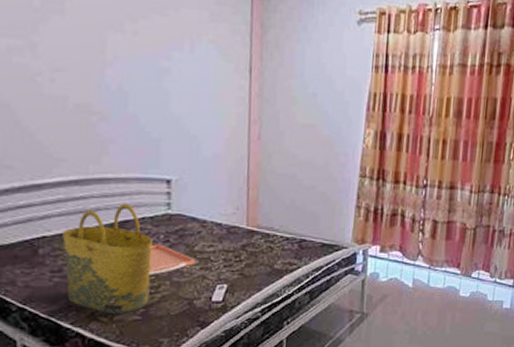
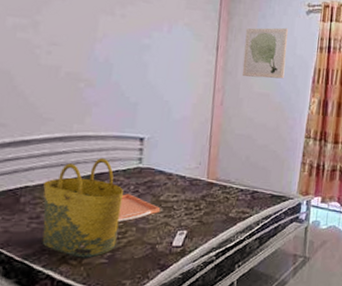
wall art: none [281,42,336,107] -> present [242,27,288,79]

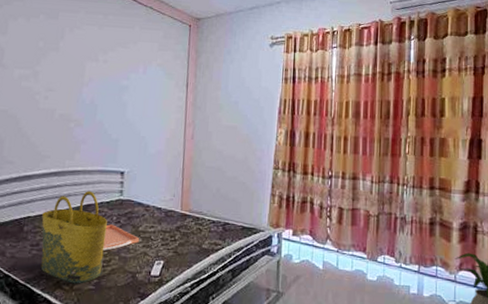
wall art: present [242,27,288,79] -> none [210,61,253,112]

